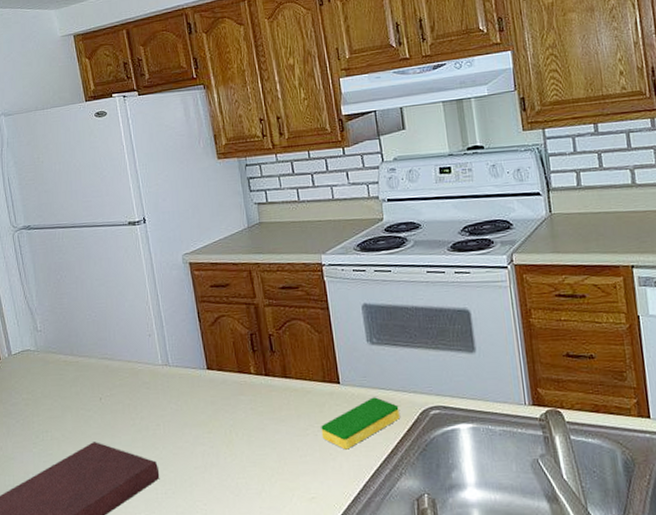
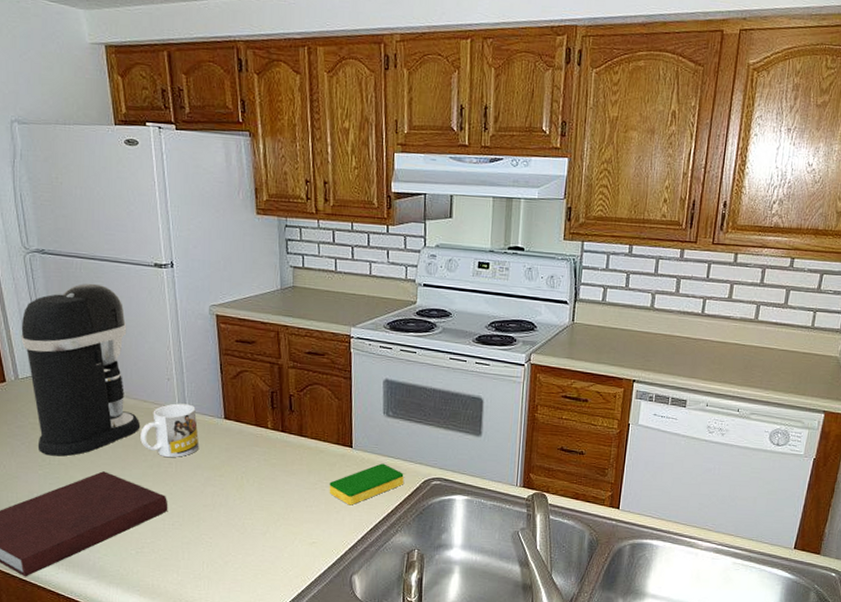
coffee maker: none [12,250,127,432] -> present [21,283,141,457]
mug: none [127,358,184,419] -> present [140,403,199,458]

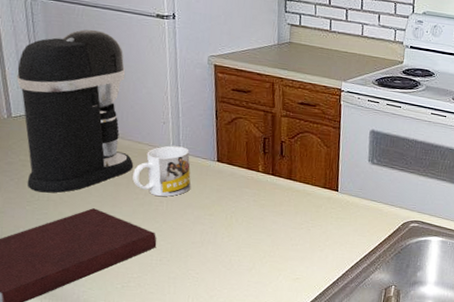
dish sponge: present [329,463,404,506] -> none [314,206,385,245]

